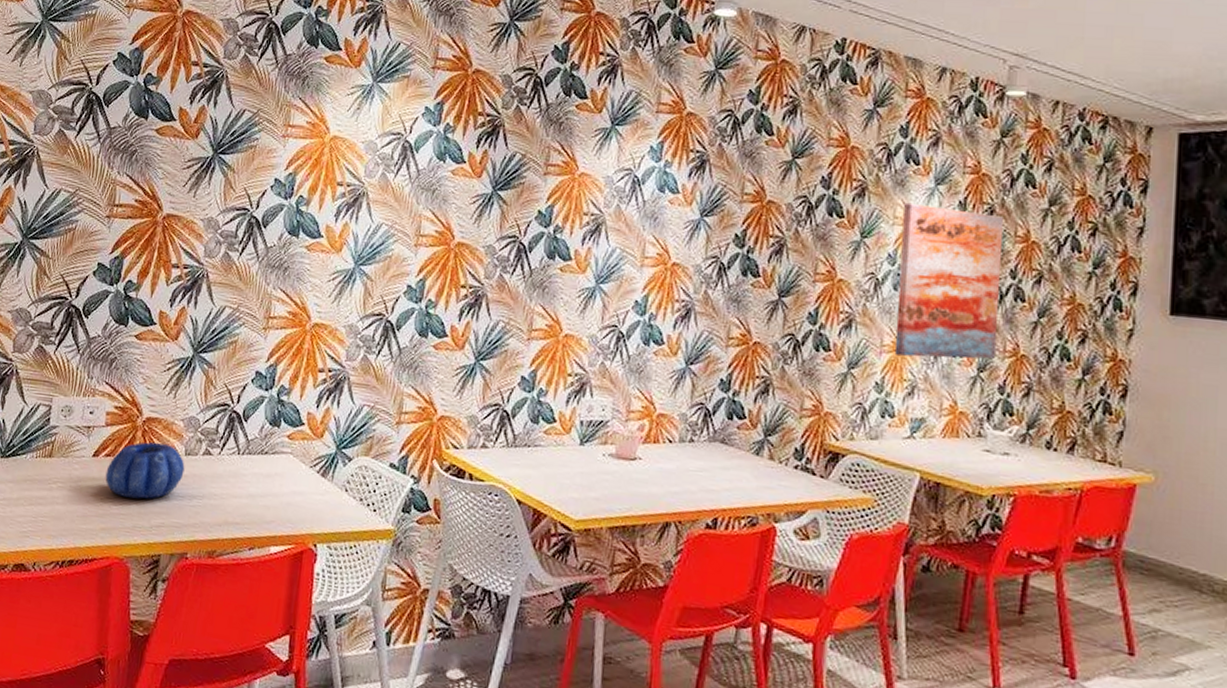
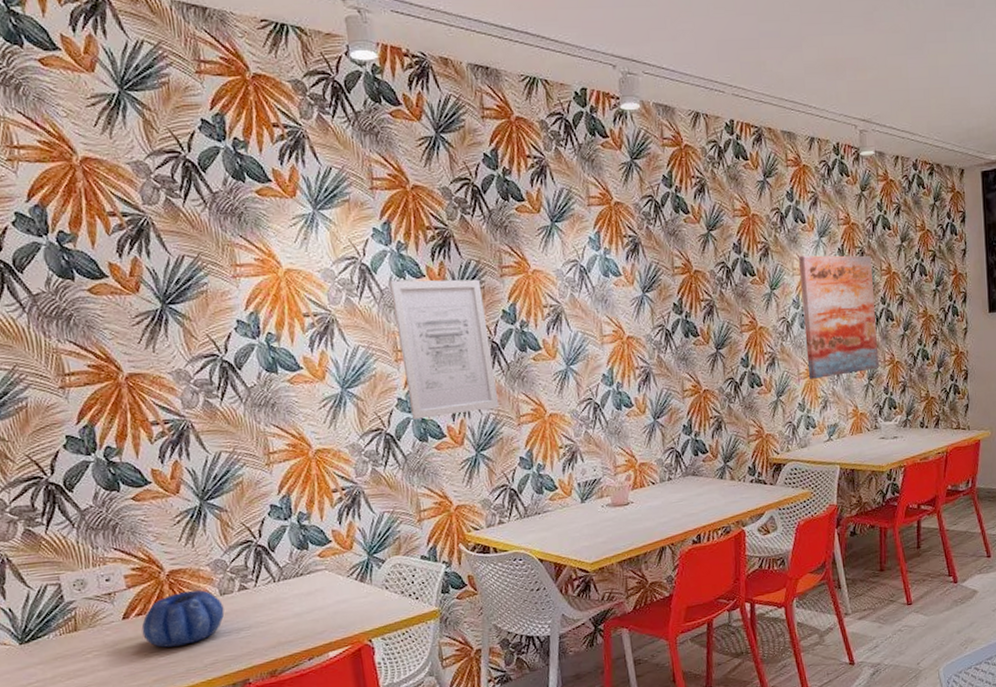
wall art: none [418,162,522,316] -> present [389,279,500,420]

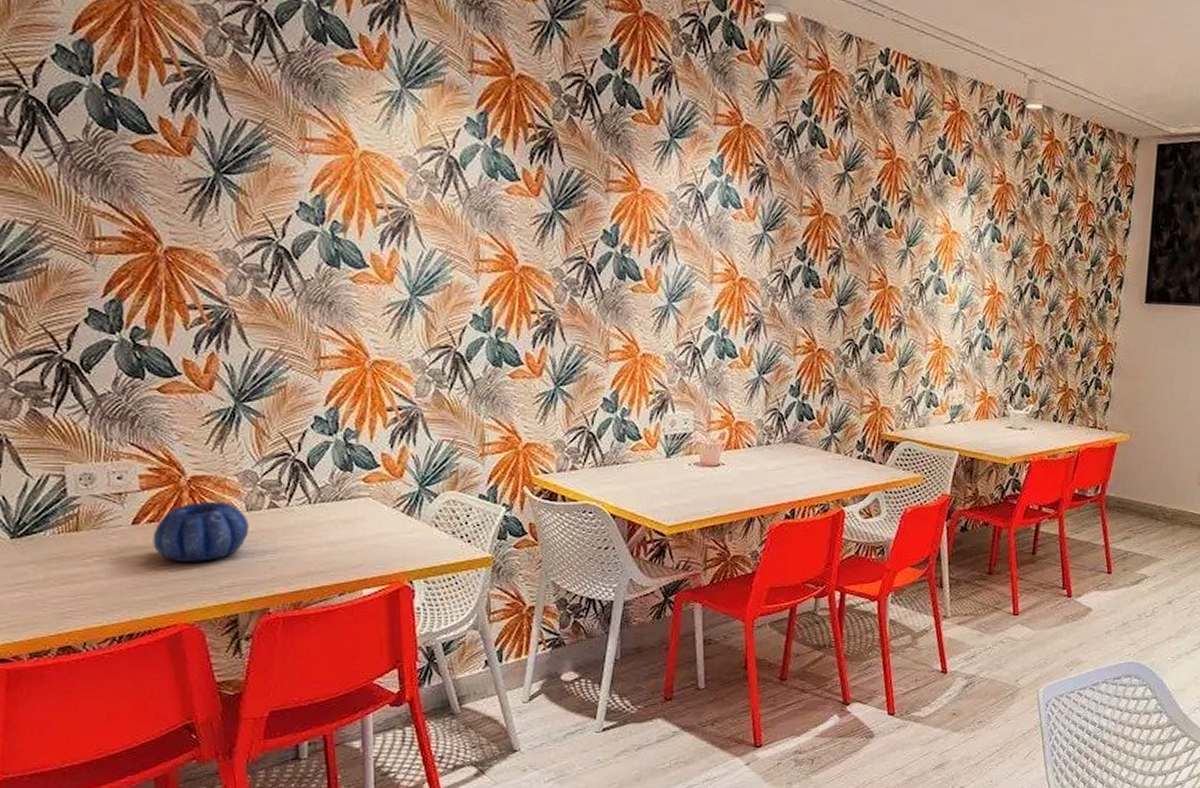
wall art: present [389,279,500,420] -> none [479,180,587,341]
wall art: present [799,255,880,379] -> none [936,212,1023,353]

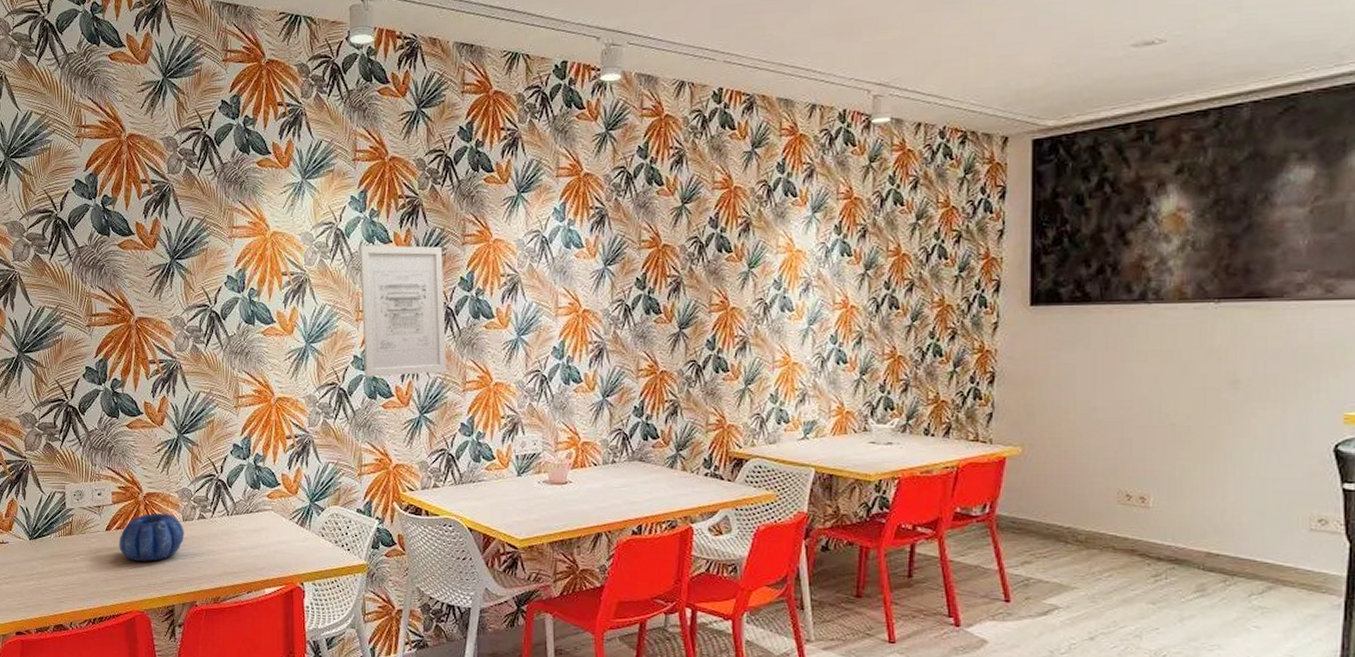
wall art: none [479,180,587,341] -> present [360,245,447,377]

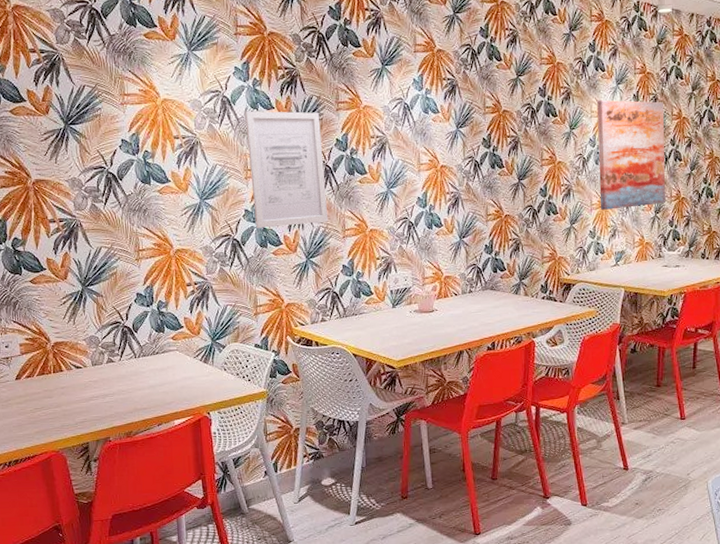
decorative bowl: present [119,513,184,561] -> none [29,360,94,406]
wall art: none [785,231,876,368] -> present [597,99,666,210]

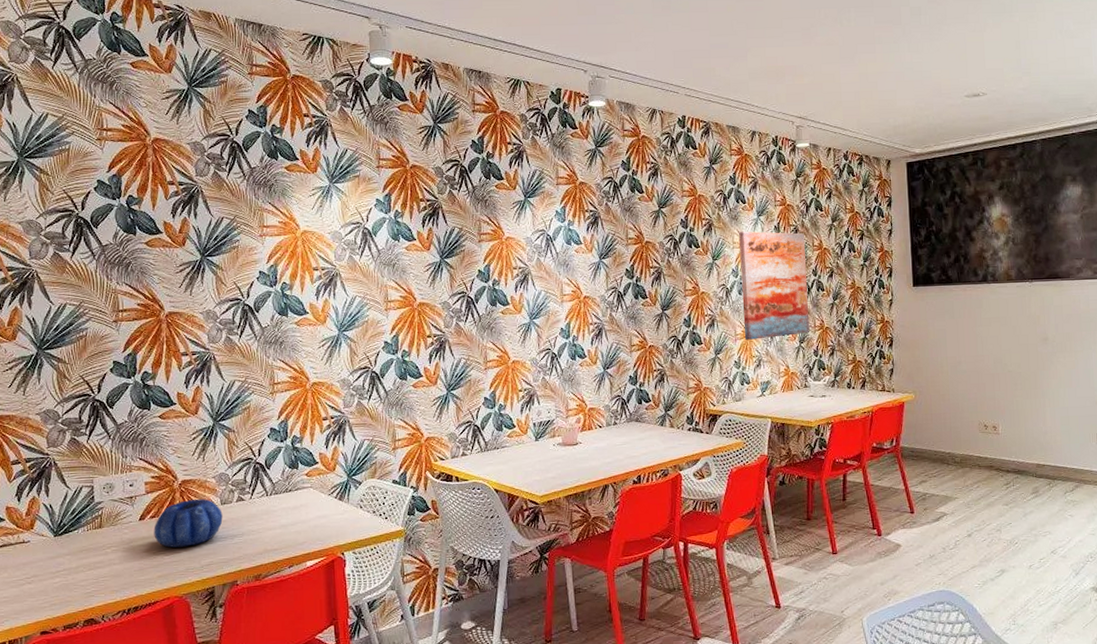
decorative bowl: none [29,360,94,406] -> present [153,498,223,548]
wall art: present [245,111,329,228] -> none [386,242,470,360]

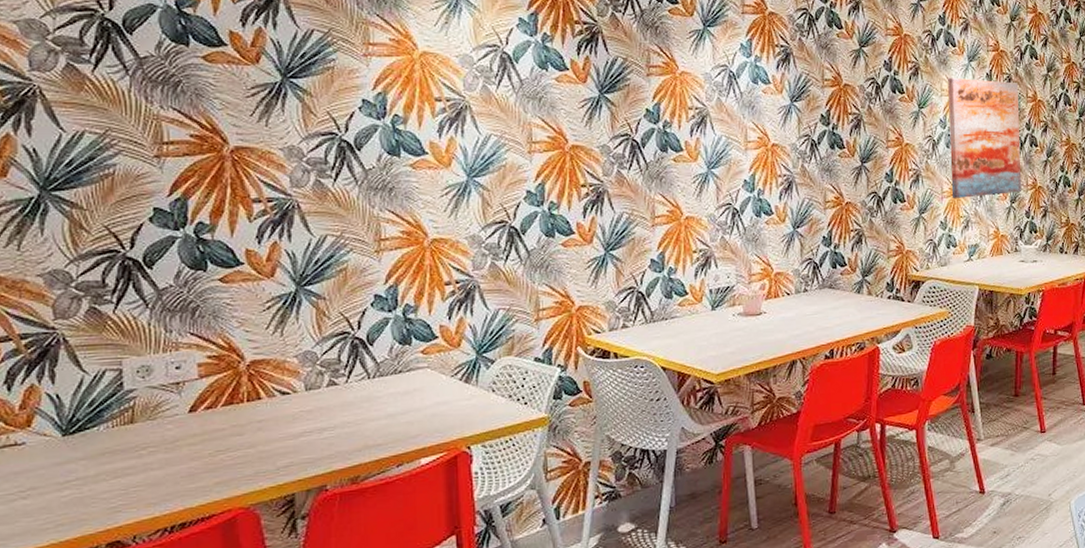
decorative bowl: present [153,498,223,548] -> none [209,383,308,446]

